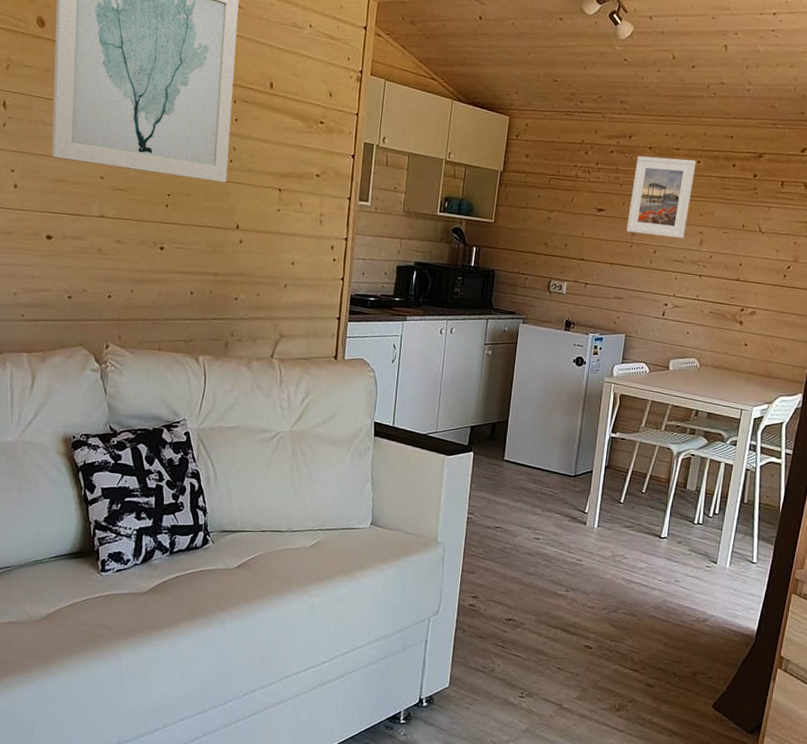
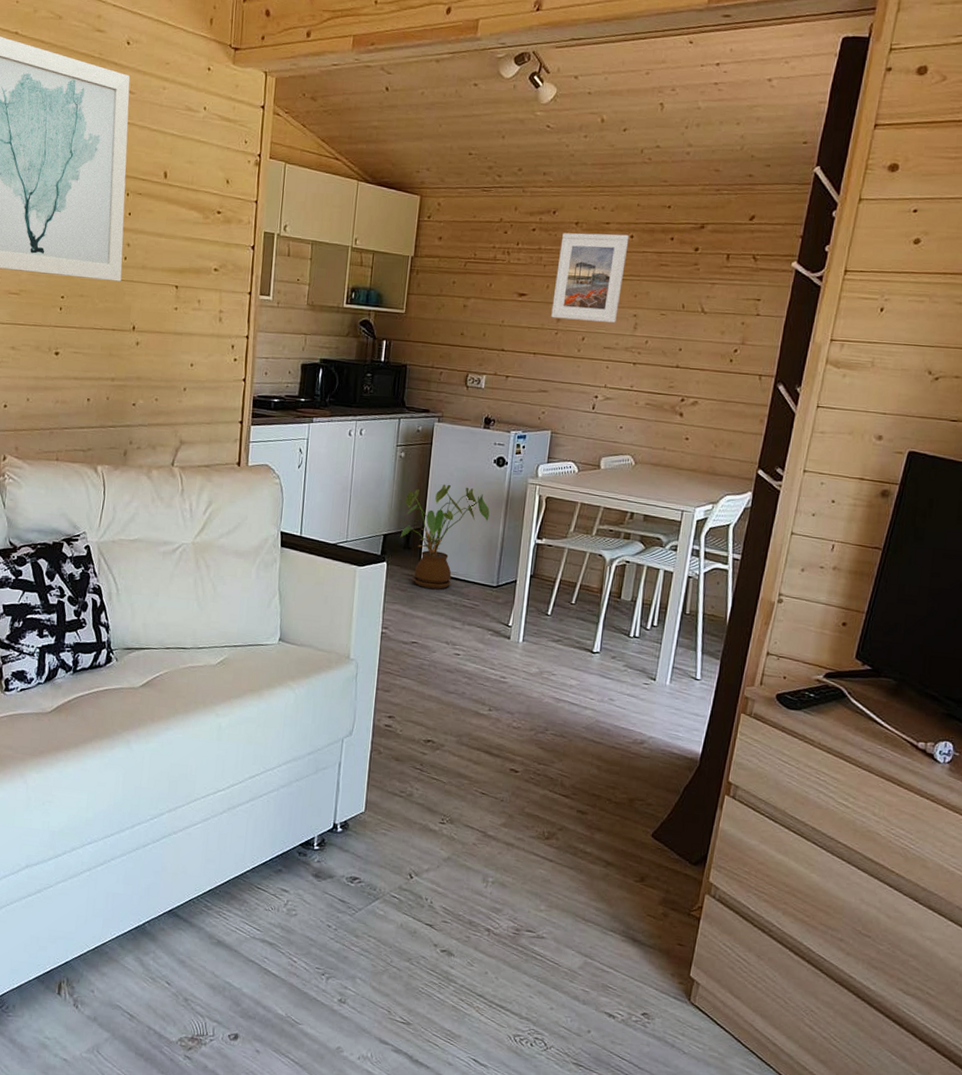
house plant: none [486,380,569,478] -> present [400,484,490,589]

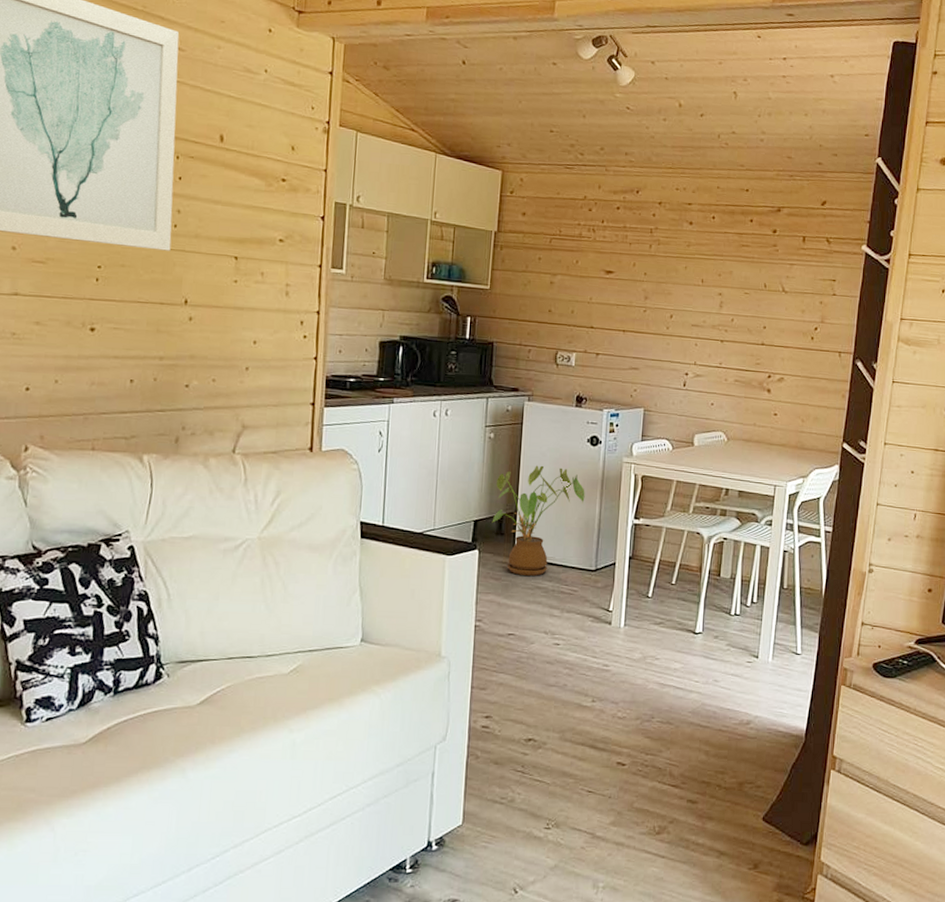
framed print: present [551,233,629,323] -> none [639,212,711,301]

